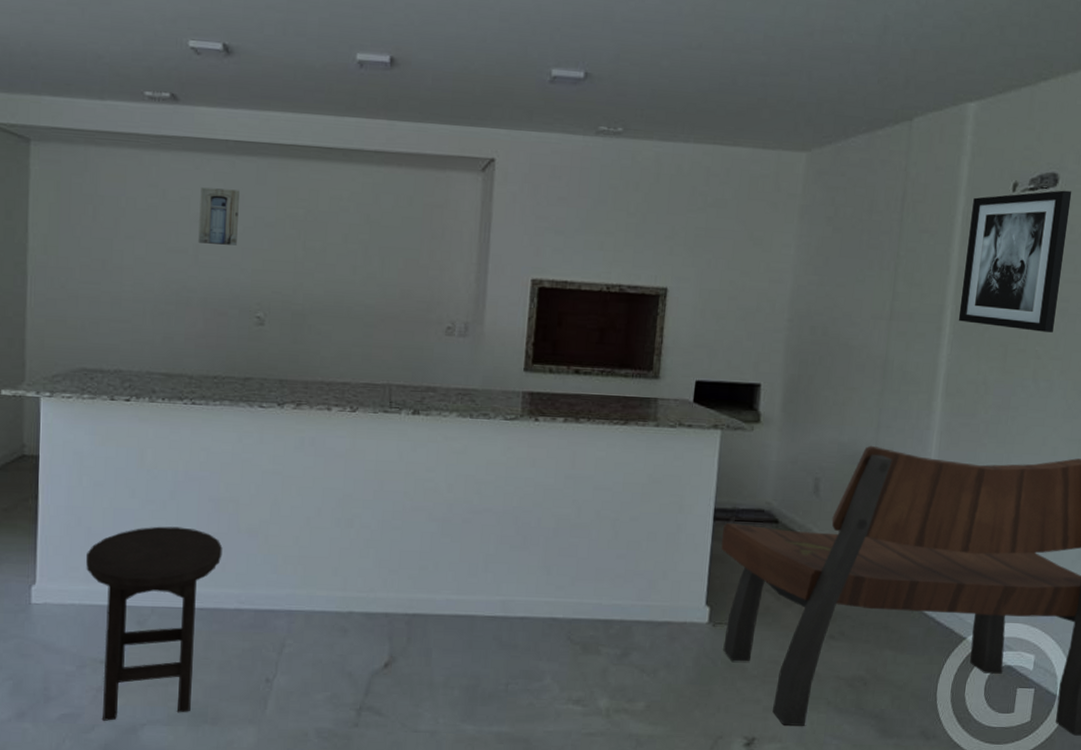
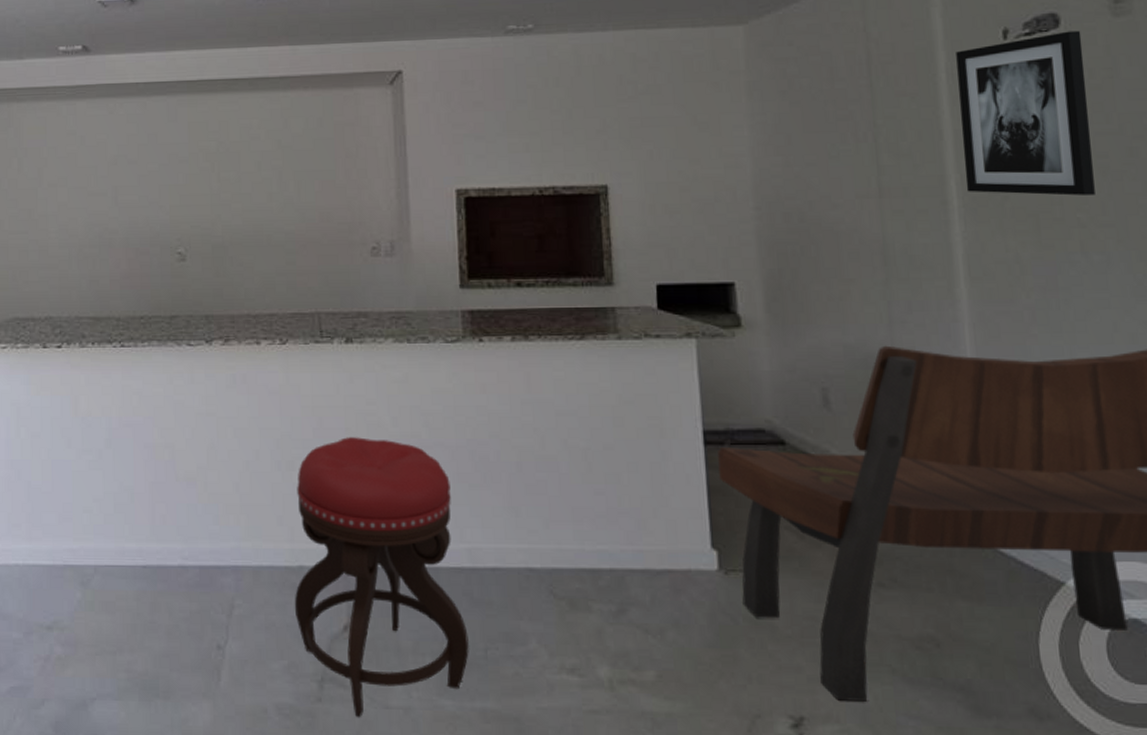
stool: present [86,526,223,721] -> none [28,477,162,695]
wall art: present [198,187,239,245] -> none [115,129,153,184]
stool: none [341,500,494,740] -> present [294,437,469,718]

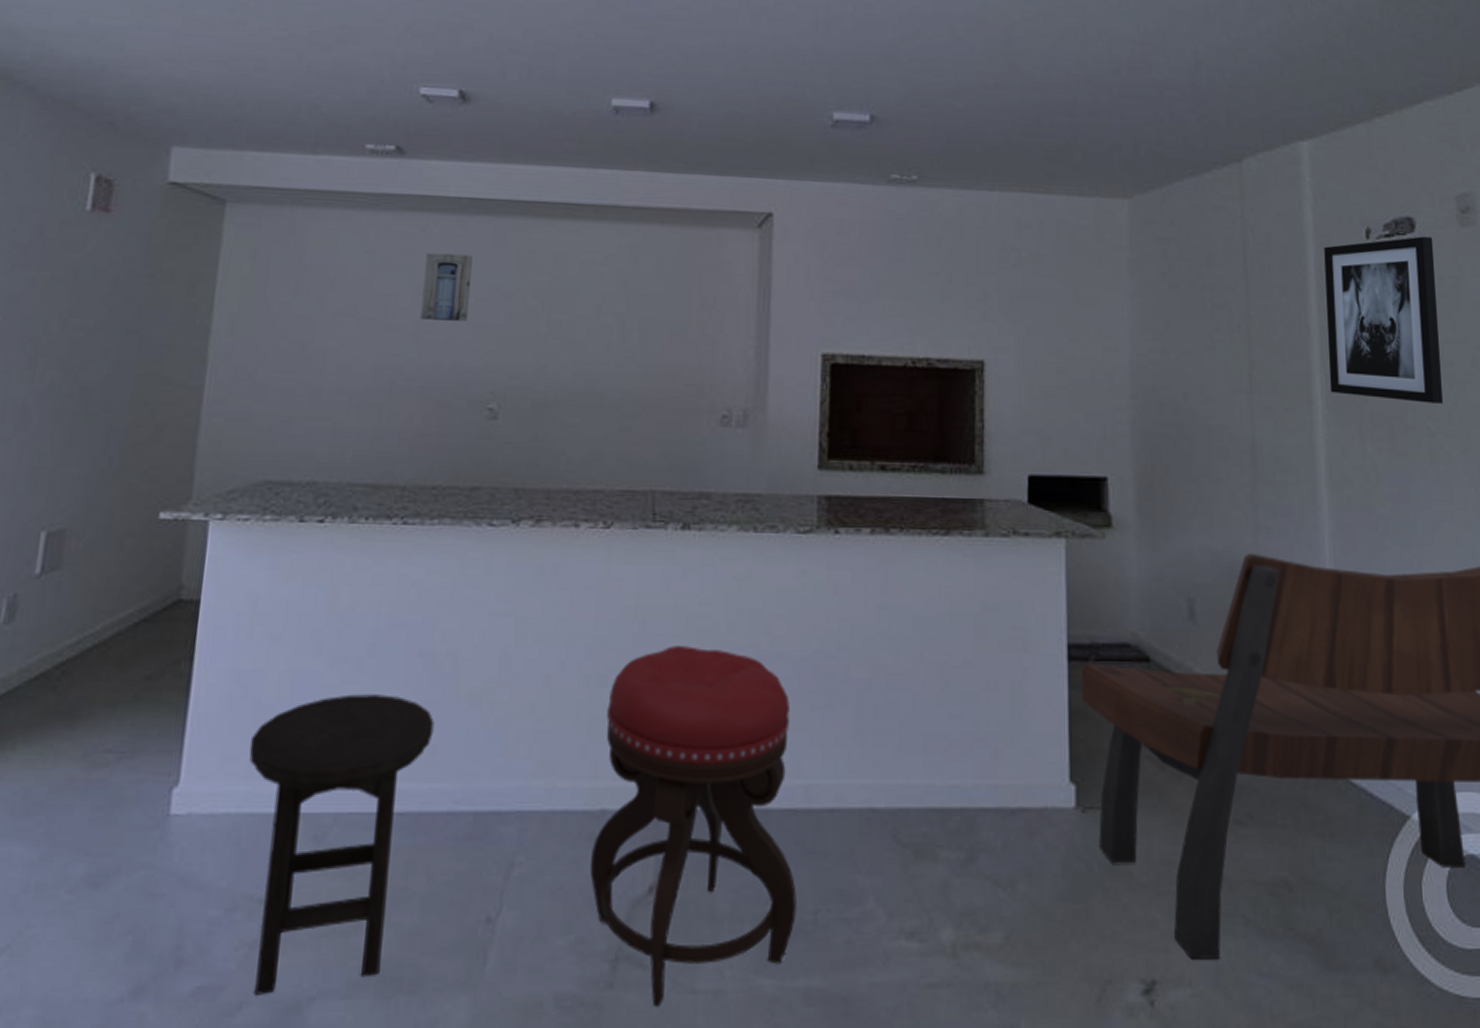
stool: none [28,477,162,695] -> present [249,694,435,995]
wall art: none [115,129,153,184] -> present [420,253,473,321]

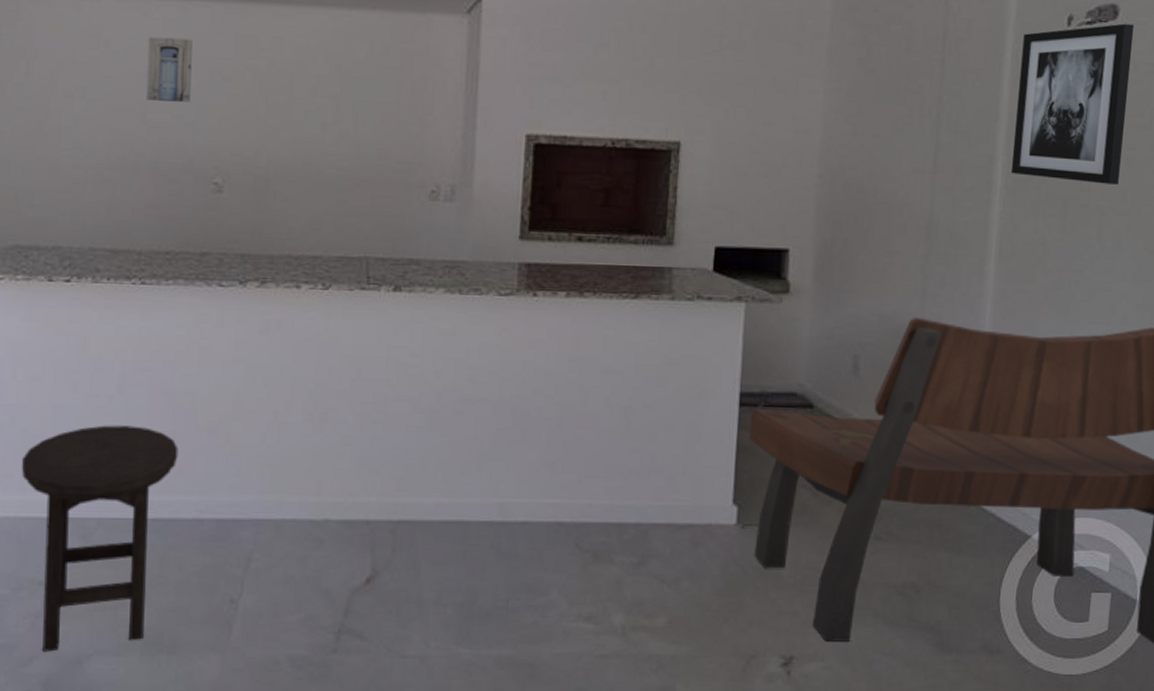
stool: present [589,646,797,1008] -> none [316,389,492,668]

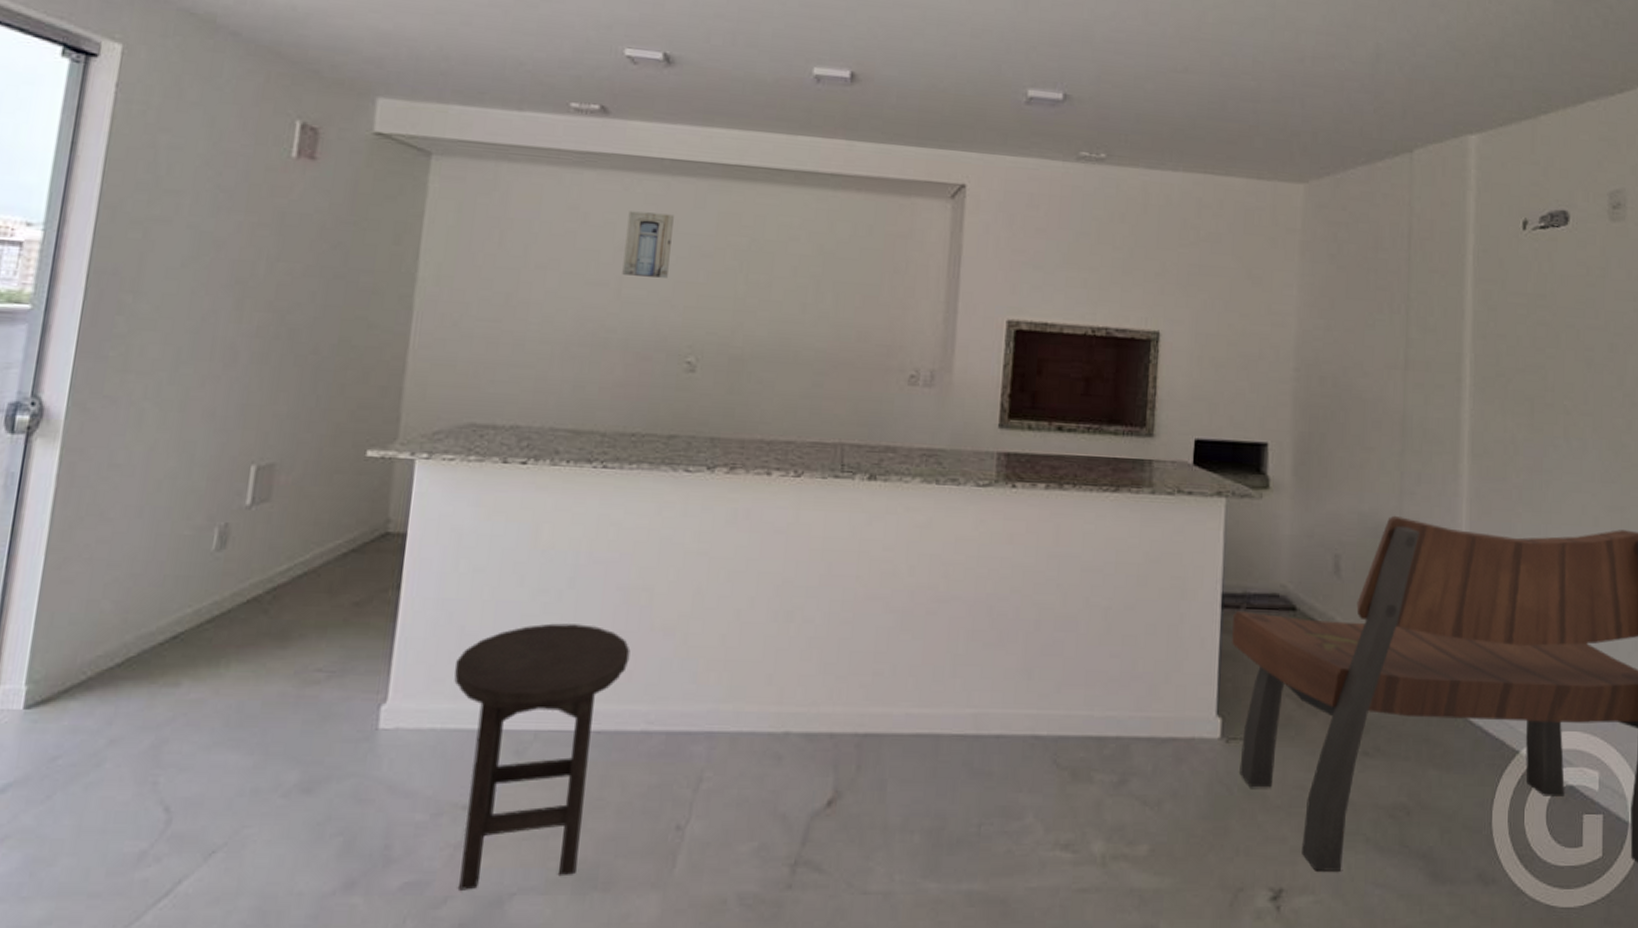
wall art: present [1010,23,1135,185] -> none [1478,229,1584,385]

